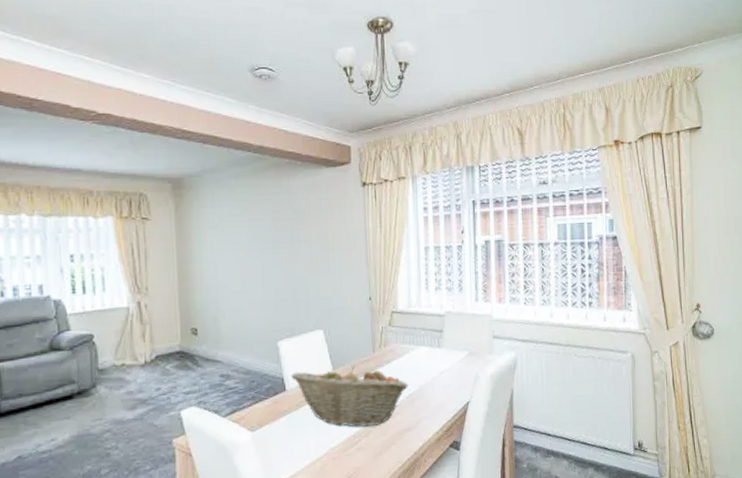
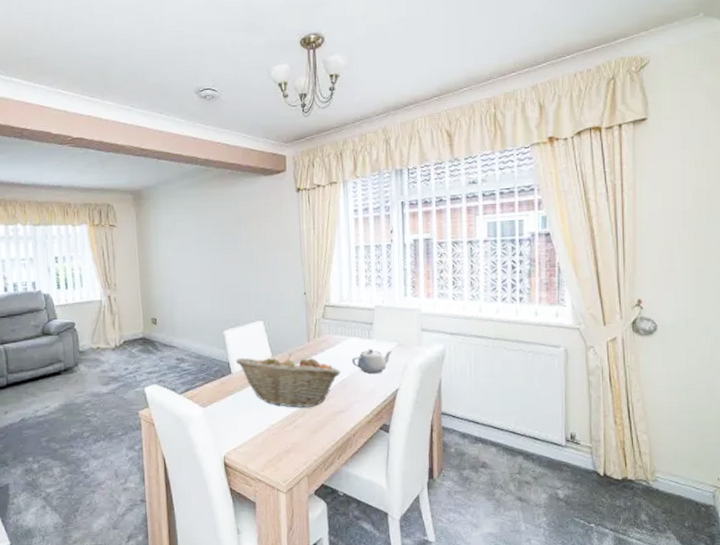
teapot: none [421,358,463,387] -> present [352,349,392,374]

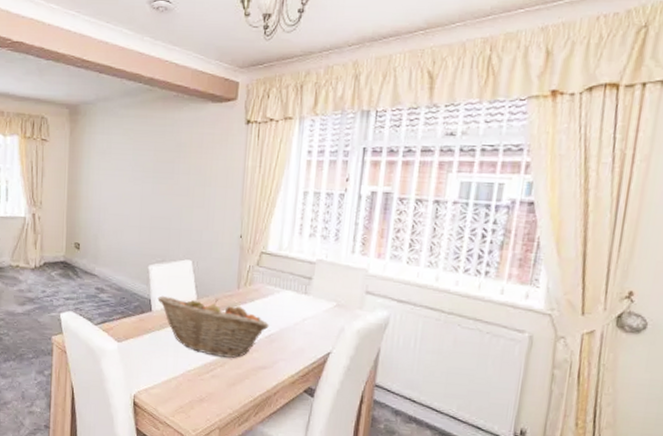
teapot: present [352,349,392,374] -> none [283,305,329,333]

